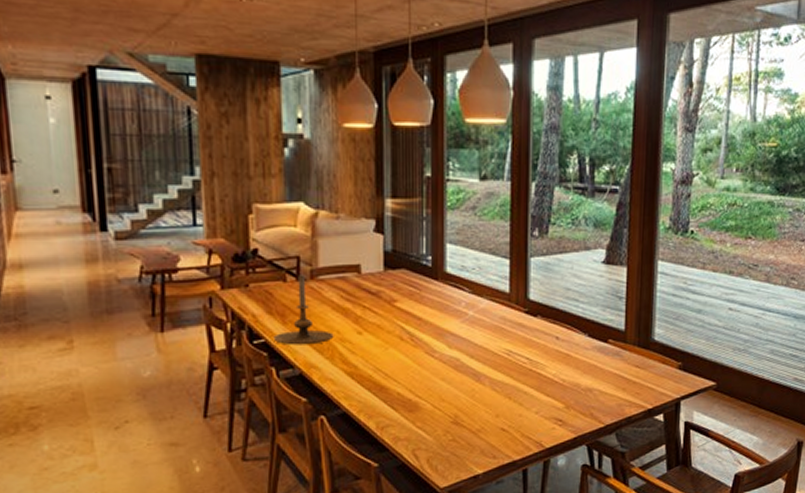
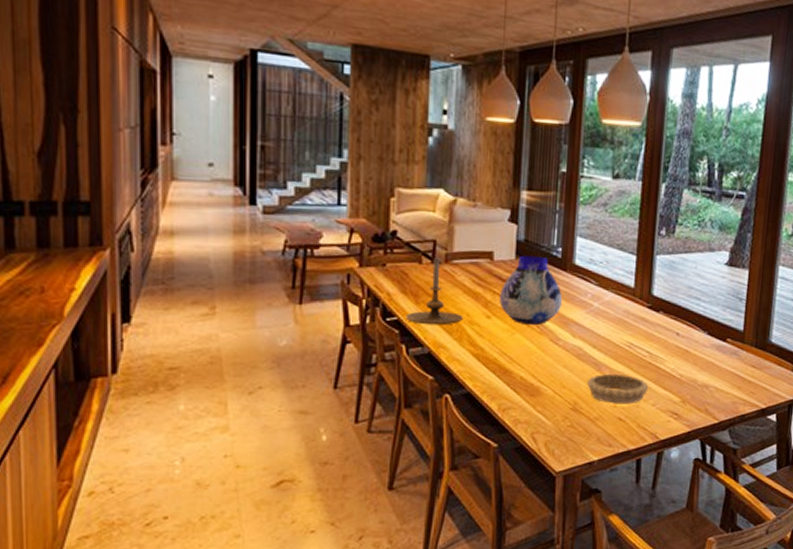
vase: none [370,266,436,338] -> present [500,255,563,325]
decorative bowl: none [467,383,531,415] -> present [587,373,649,405]

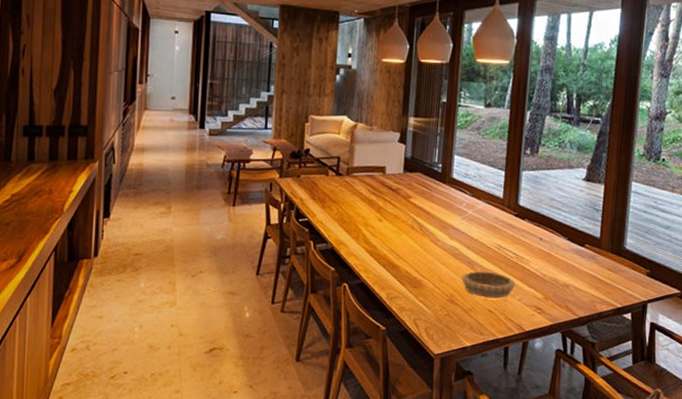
candle holder: present [405,258,464,326] -> none [314,171,360,226]
vase: present [500,255,563,325] -> none [390,170,442,228]

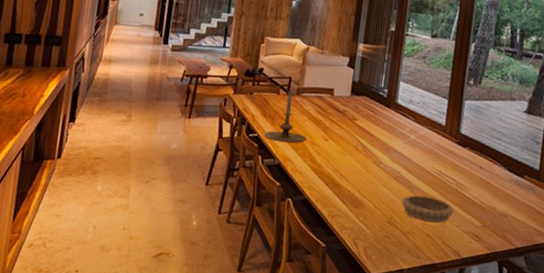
candle holder: none [314,171,360,226] -> present [263,90,307,144]

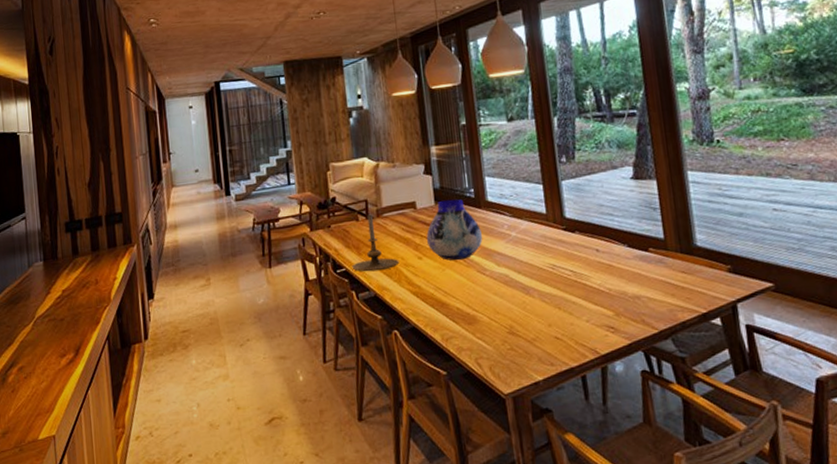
vase: none [336,93,386,150] -> present [427,199,483,261]
decorative bowl: present [402,195,454,224] -> none [518,294,580,325]

